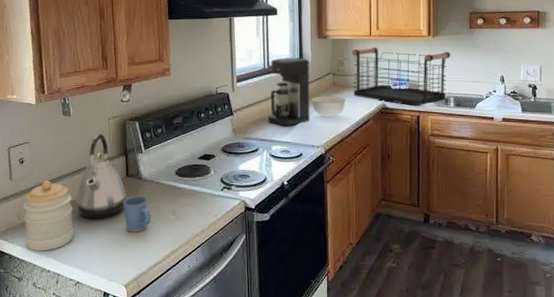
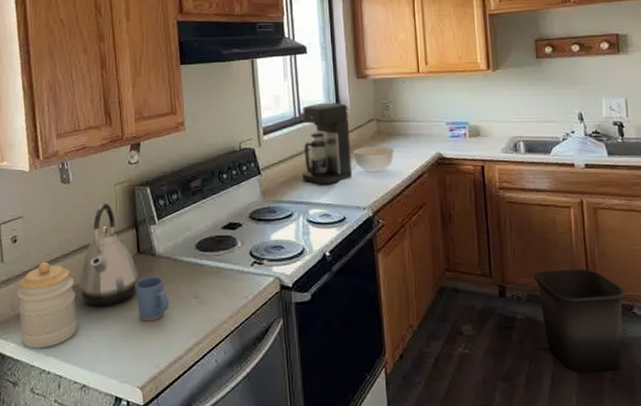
dish rack: present [351,47,451,106] -> none [397,85,516,153]
waste bin: none [453,202,526,285] -> present [533,269,626,372]

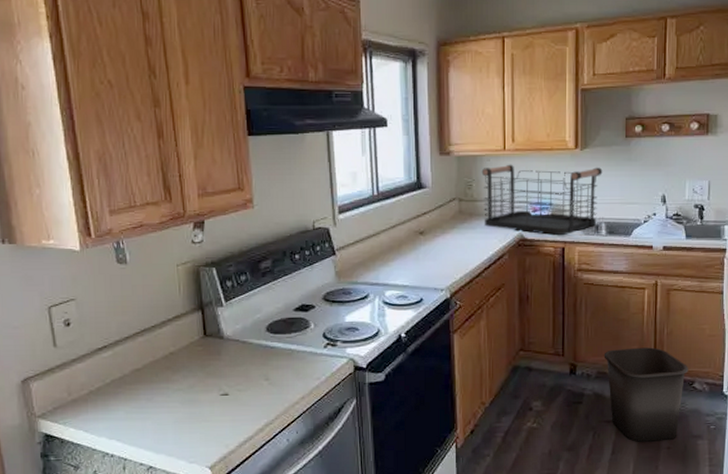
jar: present [17,261,78,349] -> none [74,345,142,433]
kettle: present [78,203,140,306] -> none [140,284,207,390]
mug: present [135,276,169,321] -> none [202,359,239,404]
coffee maker: present [302,102,353,185] -> none [379,180,432,266]
bowl: present [353,146,394,173] -> none [433,227,475,254]
dish rack: none [397,85,516,153] -> present [481,164,603,235]

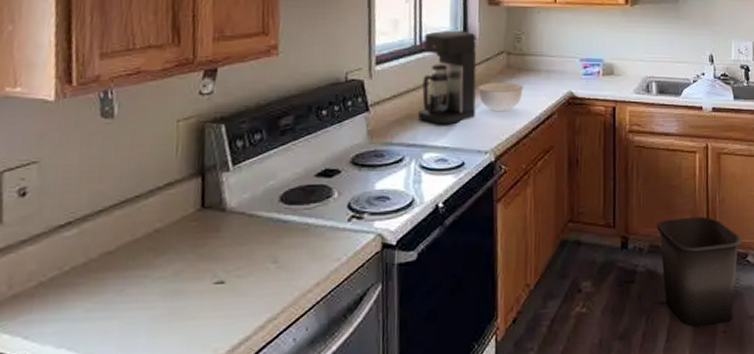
coffee maker: none [379,180,432,266] -> present [418,30,477,125]
bowl: none [433,227,475,254] -> present [478,82,523,112]
dish rack: present [481,164,603,235] -> none [531,17,652,93]

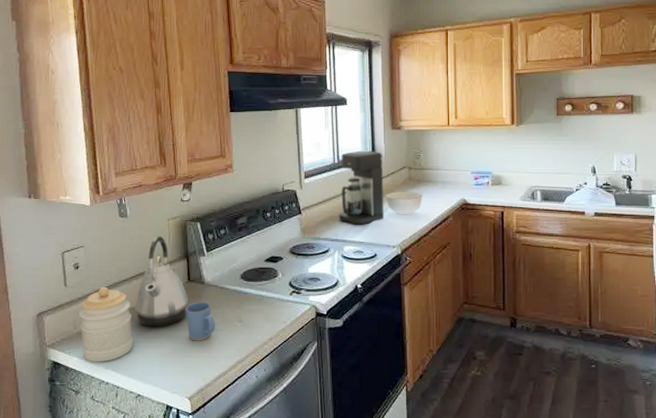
jar: none [18,221,109,340] -> present [79,286,134,362]
kettle: none [113,143,202,279] -> present [134,235,190,327]
mug: none [193,236,239,295] -> present [185,302,216,341]
waste bin: present [656,216,741,326] -> none [542,305,623,394]

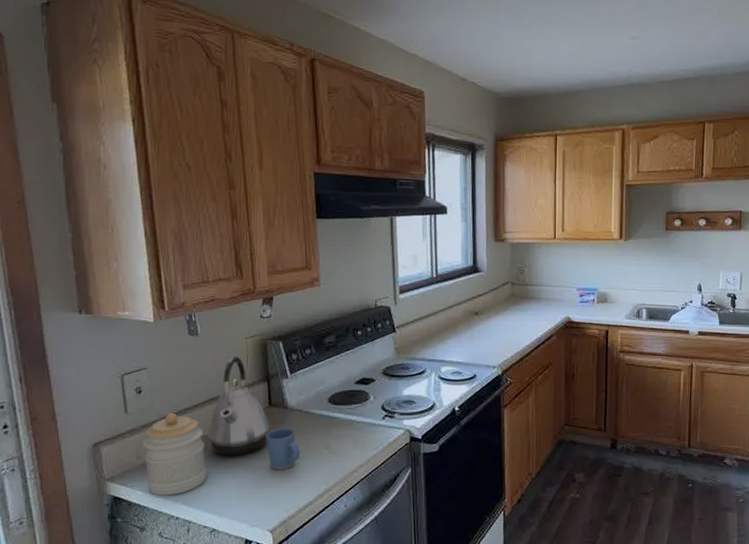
coffee maker: present [339,150,385,225] -> none [436,264,485,344]
bowl: present [386,192,423,215] -> none [487,309,526,334]

